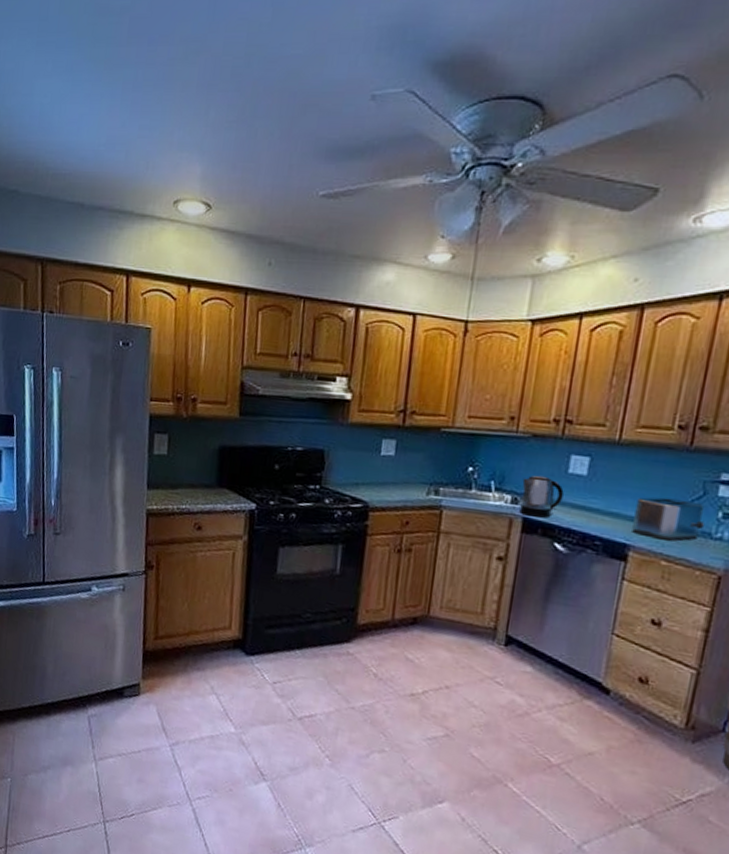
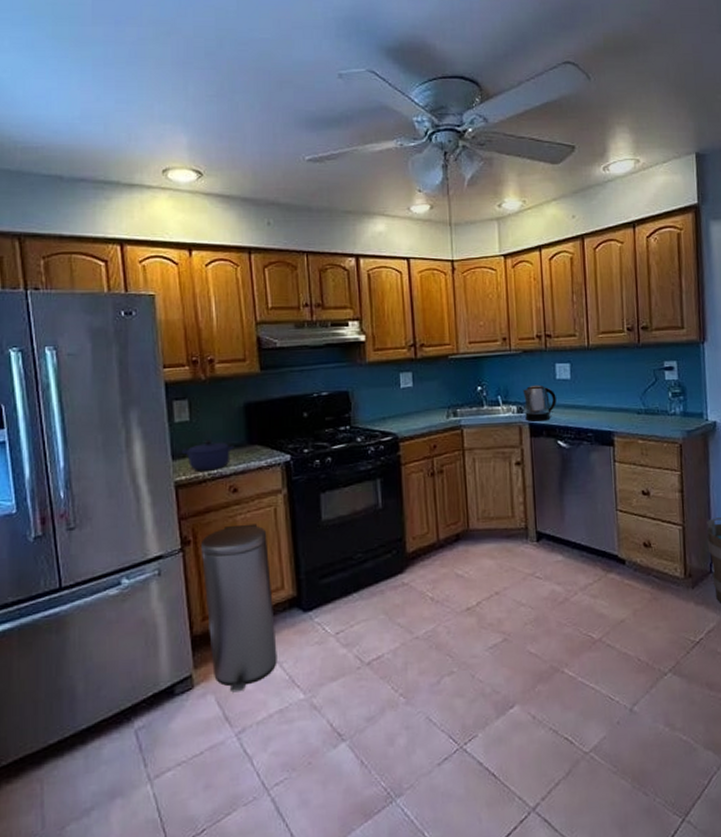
cooking pot: none [156,475,205,506] -> present [181,439,235,471]
pedal bin: none [157,560,223,710] -> present [201,523,277,693]
toaster: present [632,497,705,542] -> none [611,387,661,424]

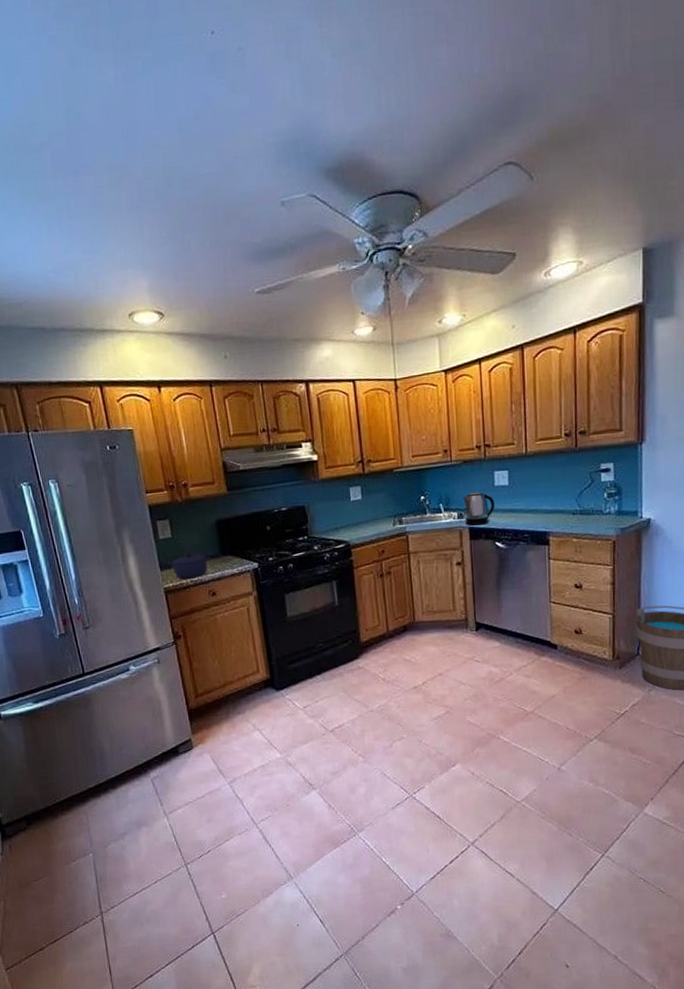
pedal bin: present [201,523,277,693] -> none [190,621,258,752]

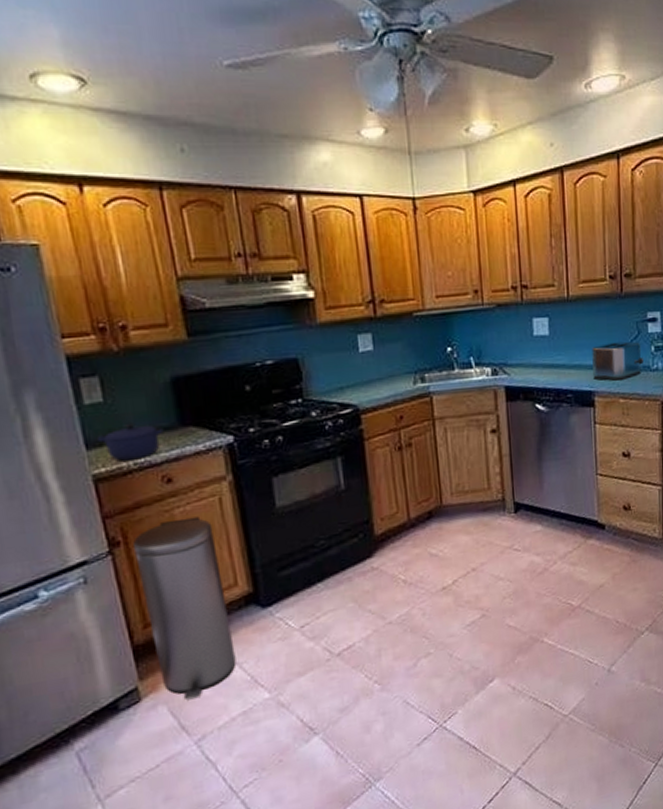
pedal bin: none [190,621,258,752] -> present [133,516,236,701]
kettle: present [463,491,495,526] -> none [497,342,534,384]
toaster: none [547,489,596,524] -> present [592,341,643,381]

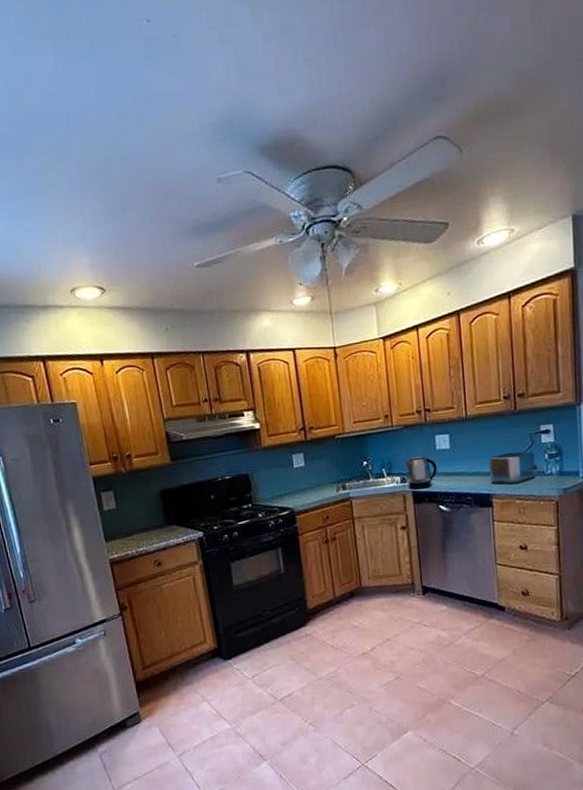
cooking pot: present [96,422,164,461] -> none [112,522,156,550]
pedal bin: present [133,516,236,701] -> none [136,590,206,725]
kettle: none [497,342,534,384] -> present [405,455,437,490]

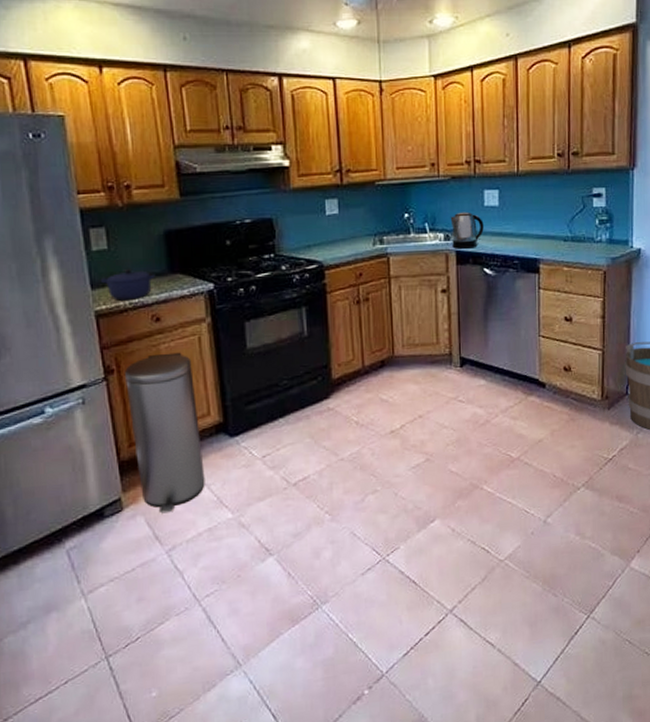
cooking pot: none [112,522,156,550] -> present [100,268,156,301]
pedal bin: none [136,590,206,725] -> present [125,352,205,514]
toaster: present [489,450,538,485] -> none [538,214,588,251]

